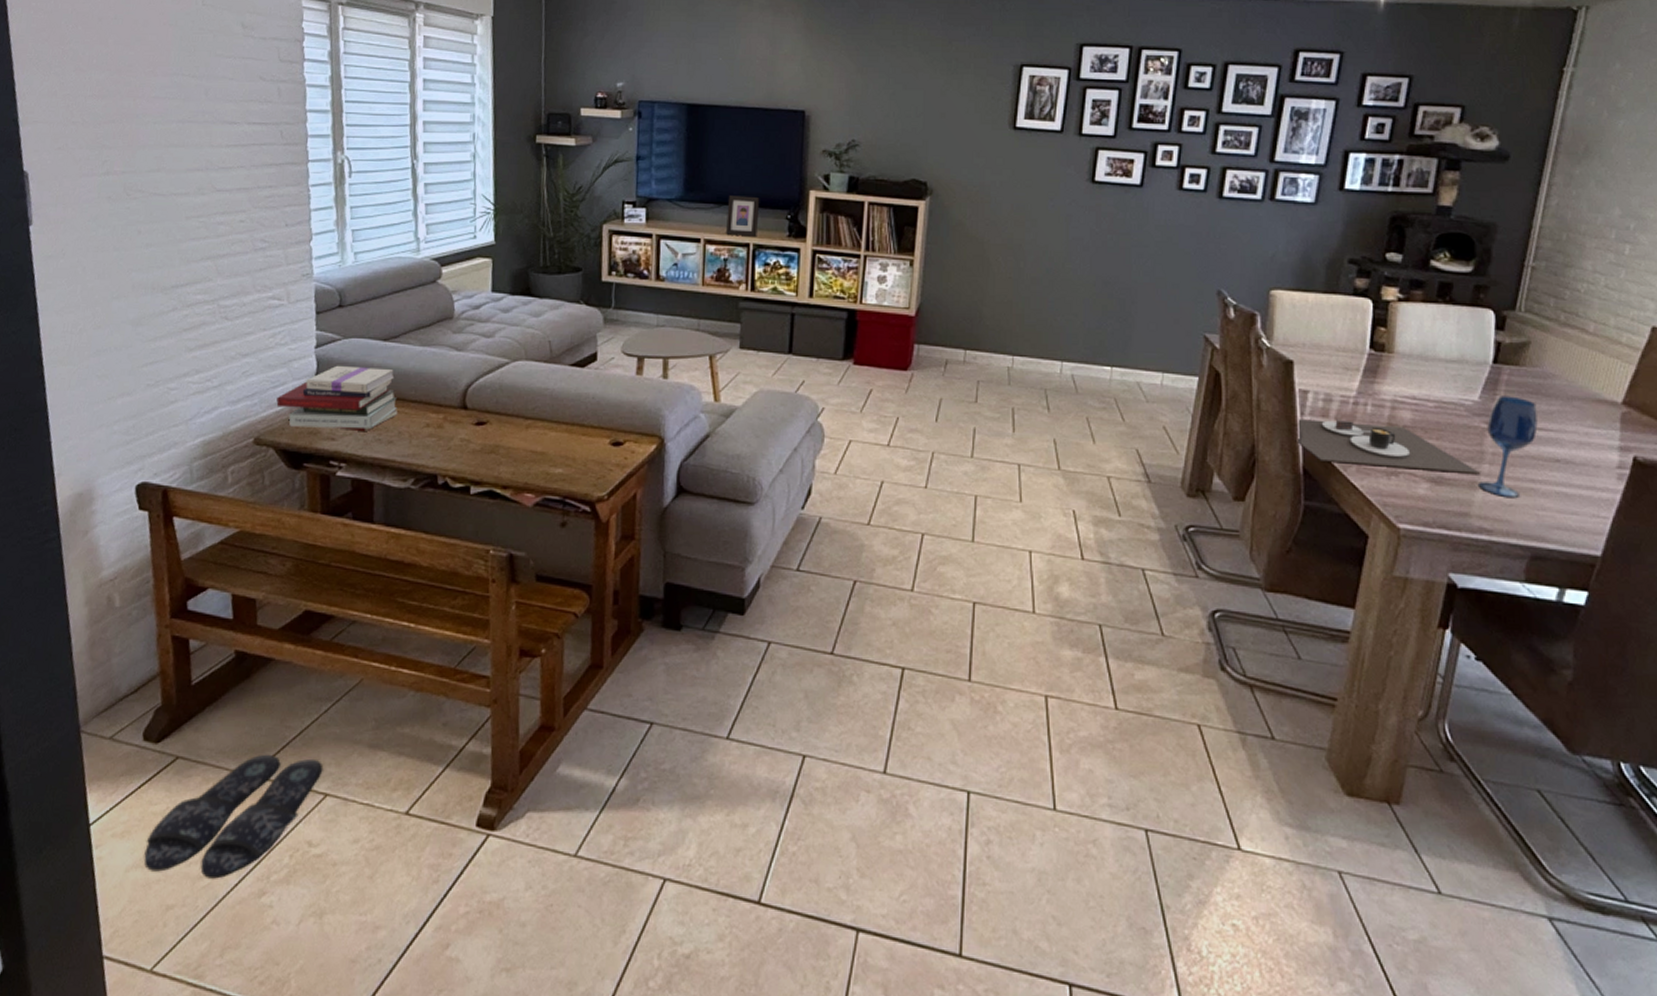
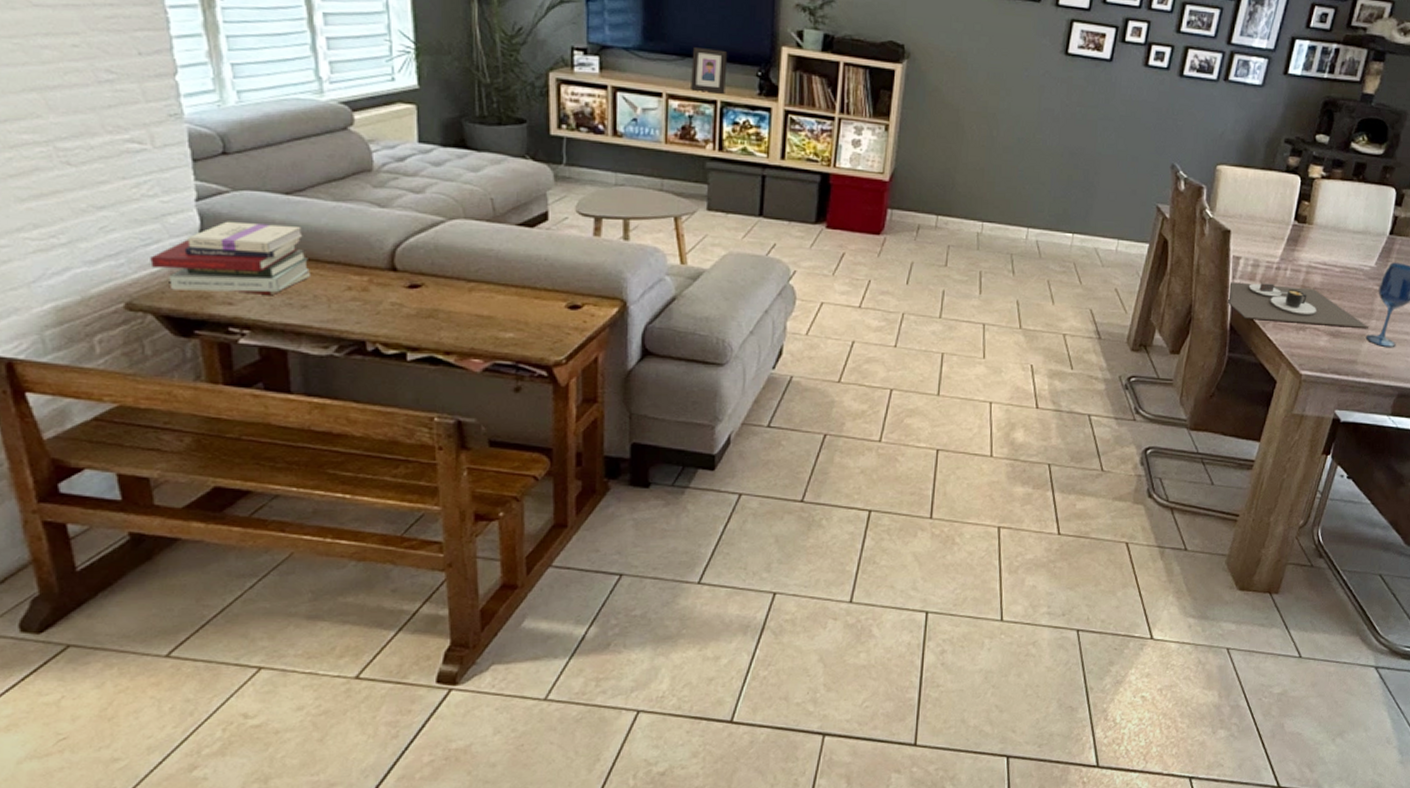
slippers: present [144,754,323,879] -> none [39,634,254,760]

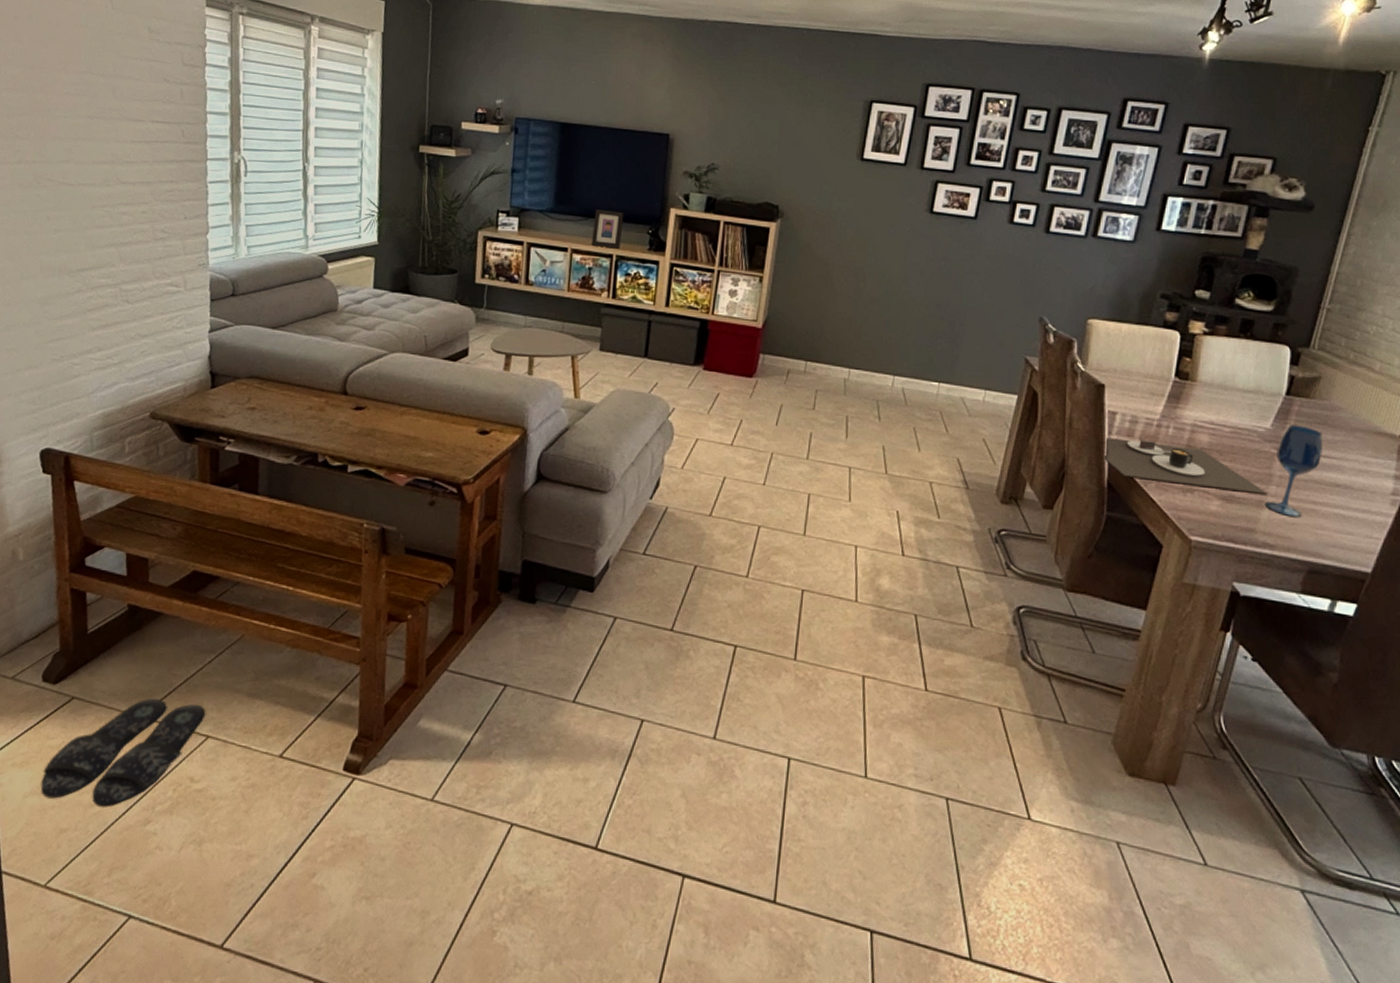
slippers: none [39,634,254,760] -> present [41,698,206,807]
books: present [150,221,312,295] -> none [171,349,284,411]

